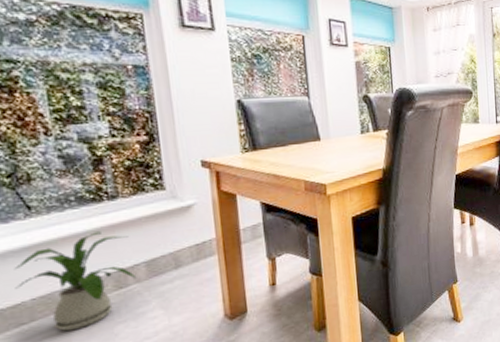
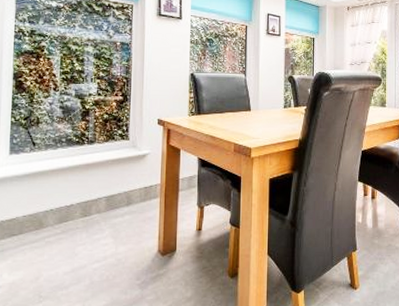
house plant: present [14,231,137,332] -> none [14,168,98,246]

